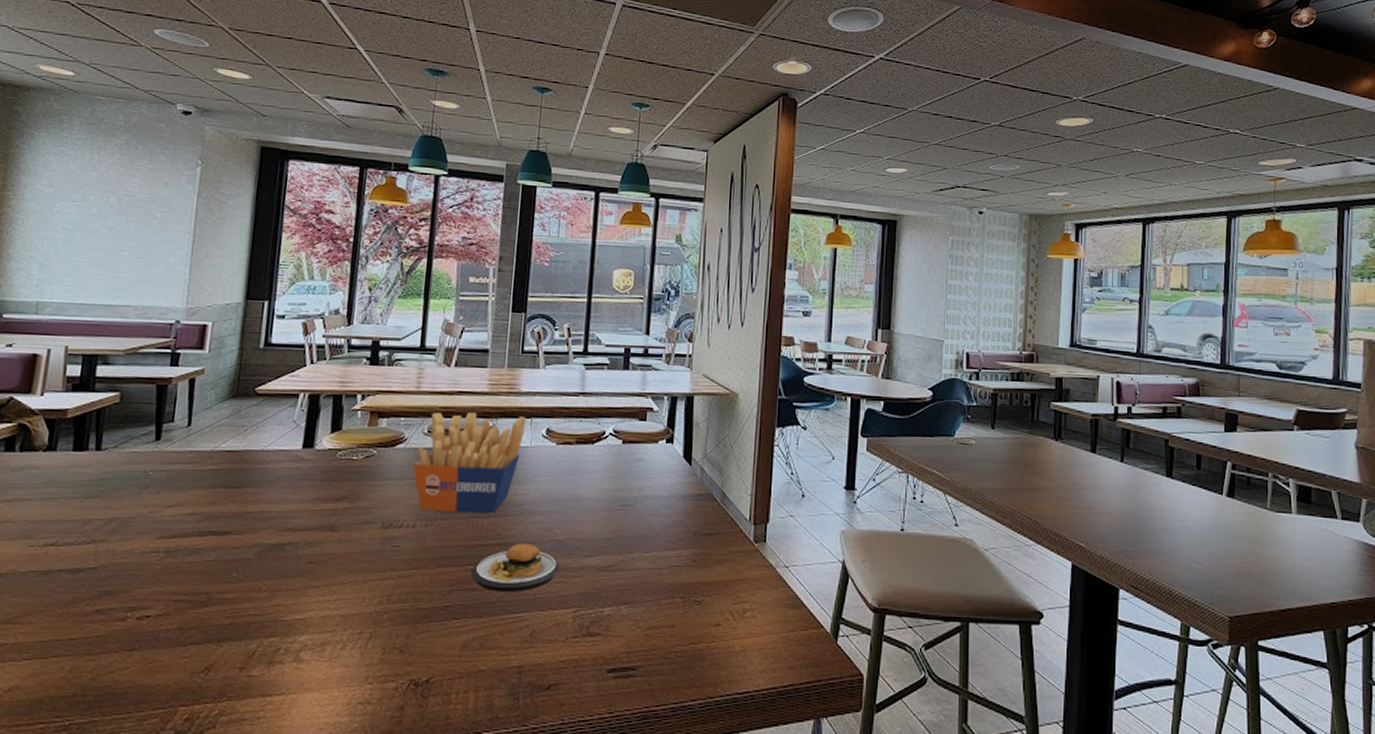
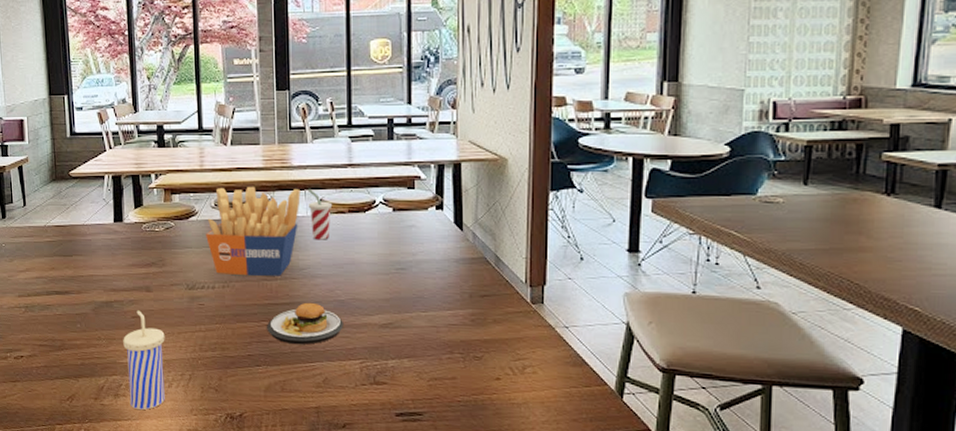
beverage cup: none [286,554,346,680] -> present [123,310,165,410]
beverage cup: none [533,416,560,473] -> present [307,188,333,240]

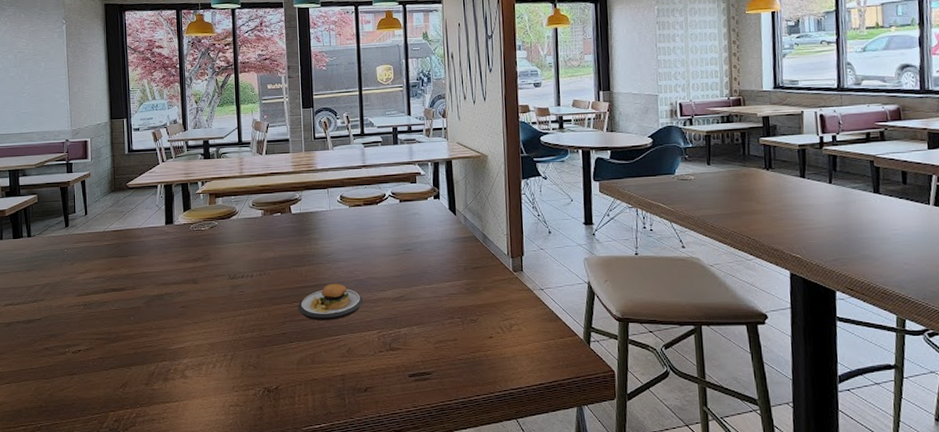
beverage cup: present [123,310,165,410] -> none [172,301,210,391]
french fries: present [206,186,301,276] -> none [245,187,324,264]
beverage cup: present [307,188,333,240] -> none [330,187,351,230]

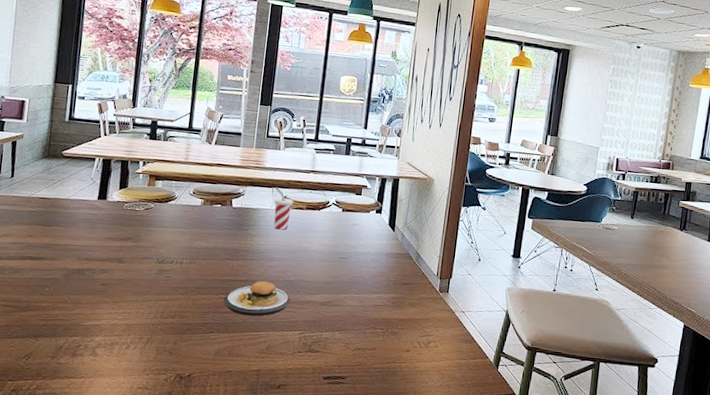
beverage cup: none [330,187,351,230] -> present [273,186,294,230]

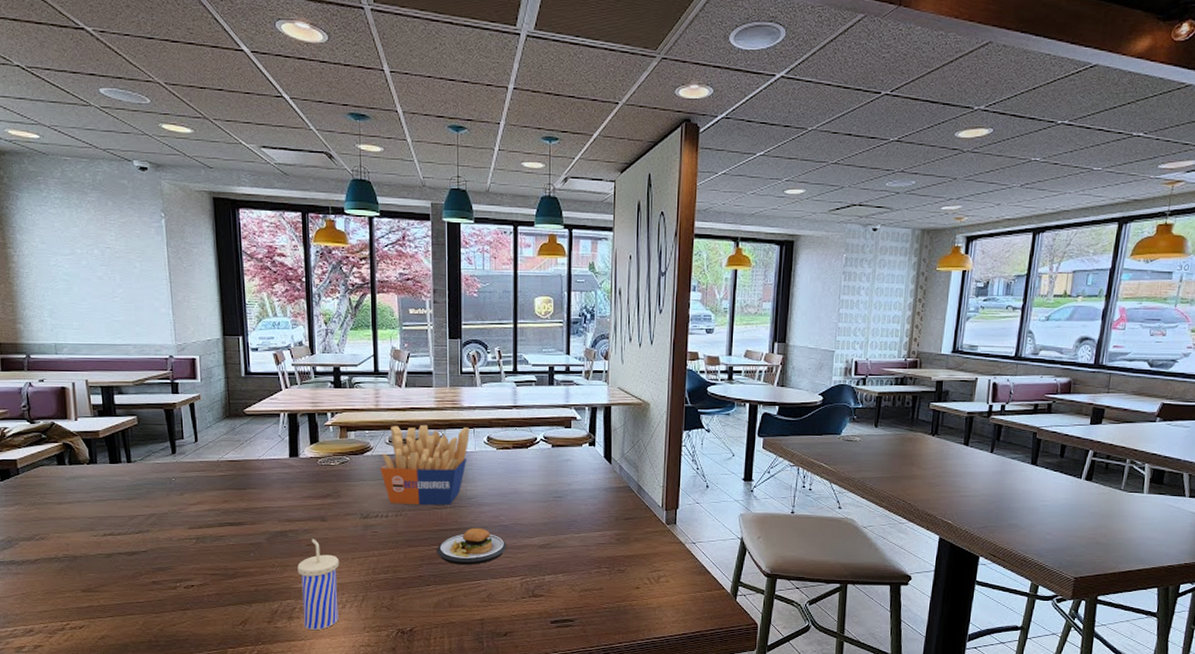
beverage cup: none [86,278,130,369] -> present [297,539,339,630]
french fries: none [181,179,269,257] -> present [380,424,470,505]
beverage cup: present [273,186,294,230] -> none [476,426,499,473]

